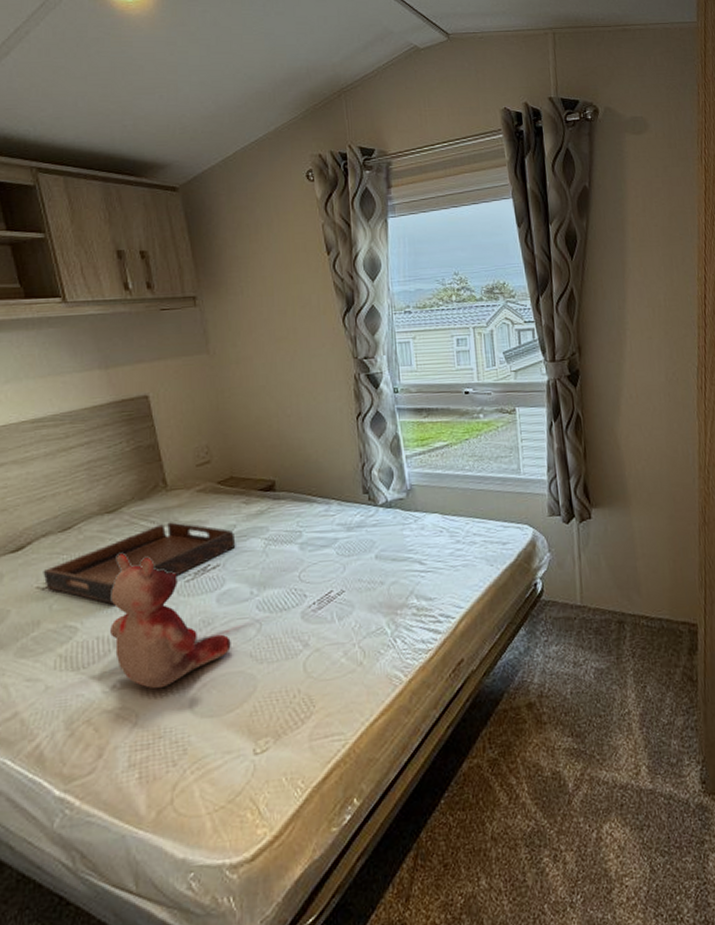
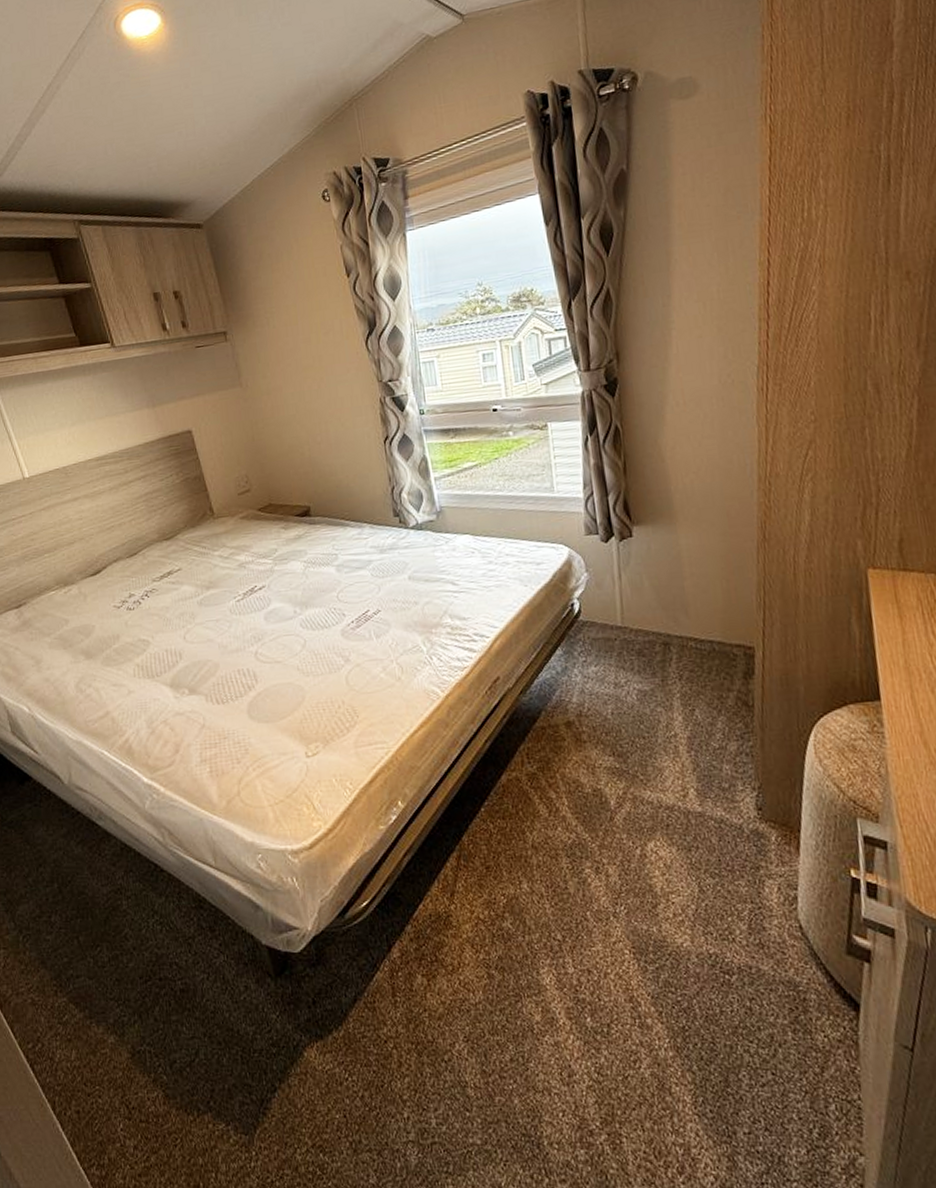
serving tray: present [43,522,236,605] -> none [117,547,279,622]
teddy bear: present [110,554,231,689] -> none [174,576,280,696]

